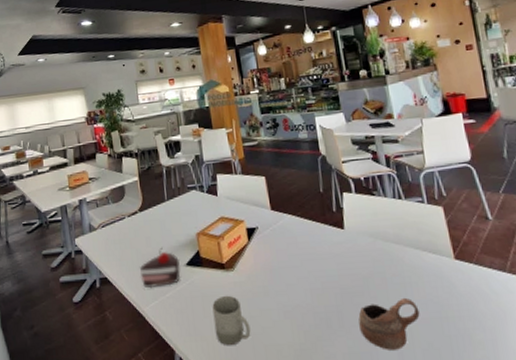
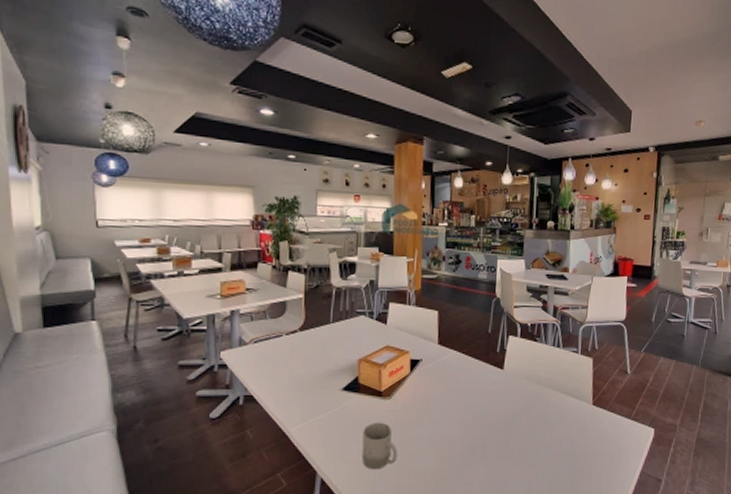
slice of cake: present [139,247,181,289] -> none [290,369,337,410]
cup: present [358,297,420,350] -> none [499,435,554,479]

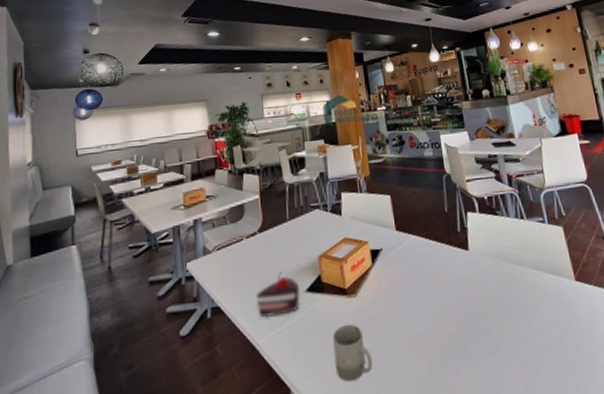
slice of cake: none [290,369,337,410] -> present [255,271,301,318]

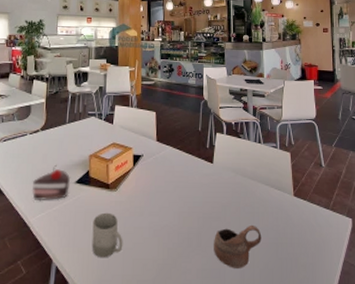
cup: none [483,322,544,381] -> present [214,224,262,268]

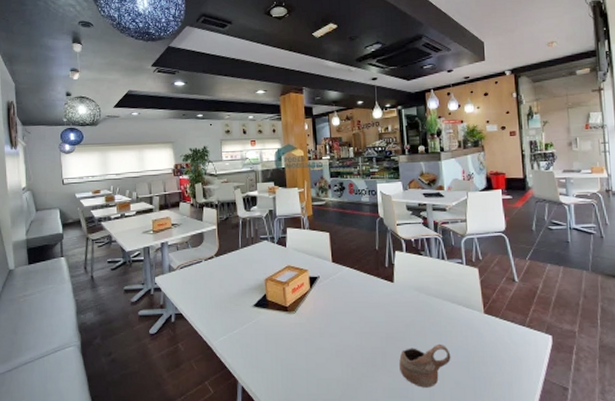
slice of cake: present [31,164,71,201] -> none [211,289,249,325]
cup: present [92,212,123,258] -> none [274,334,306,379]

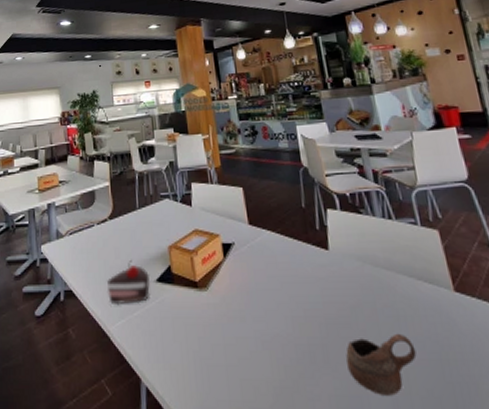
slice of cake: none [211,289,249,325] -> present [106,259,151,306]

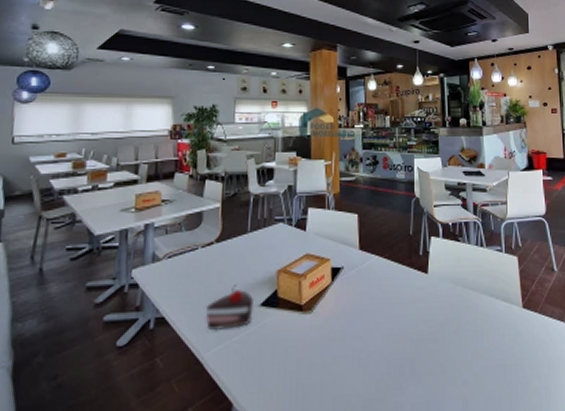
cup: present [346,333,417,396] -> none [430,345,487,399]

